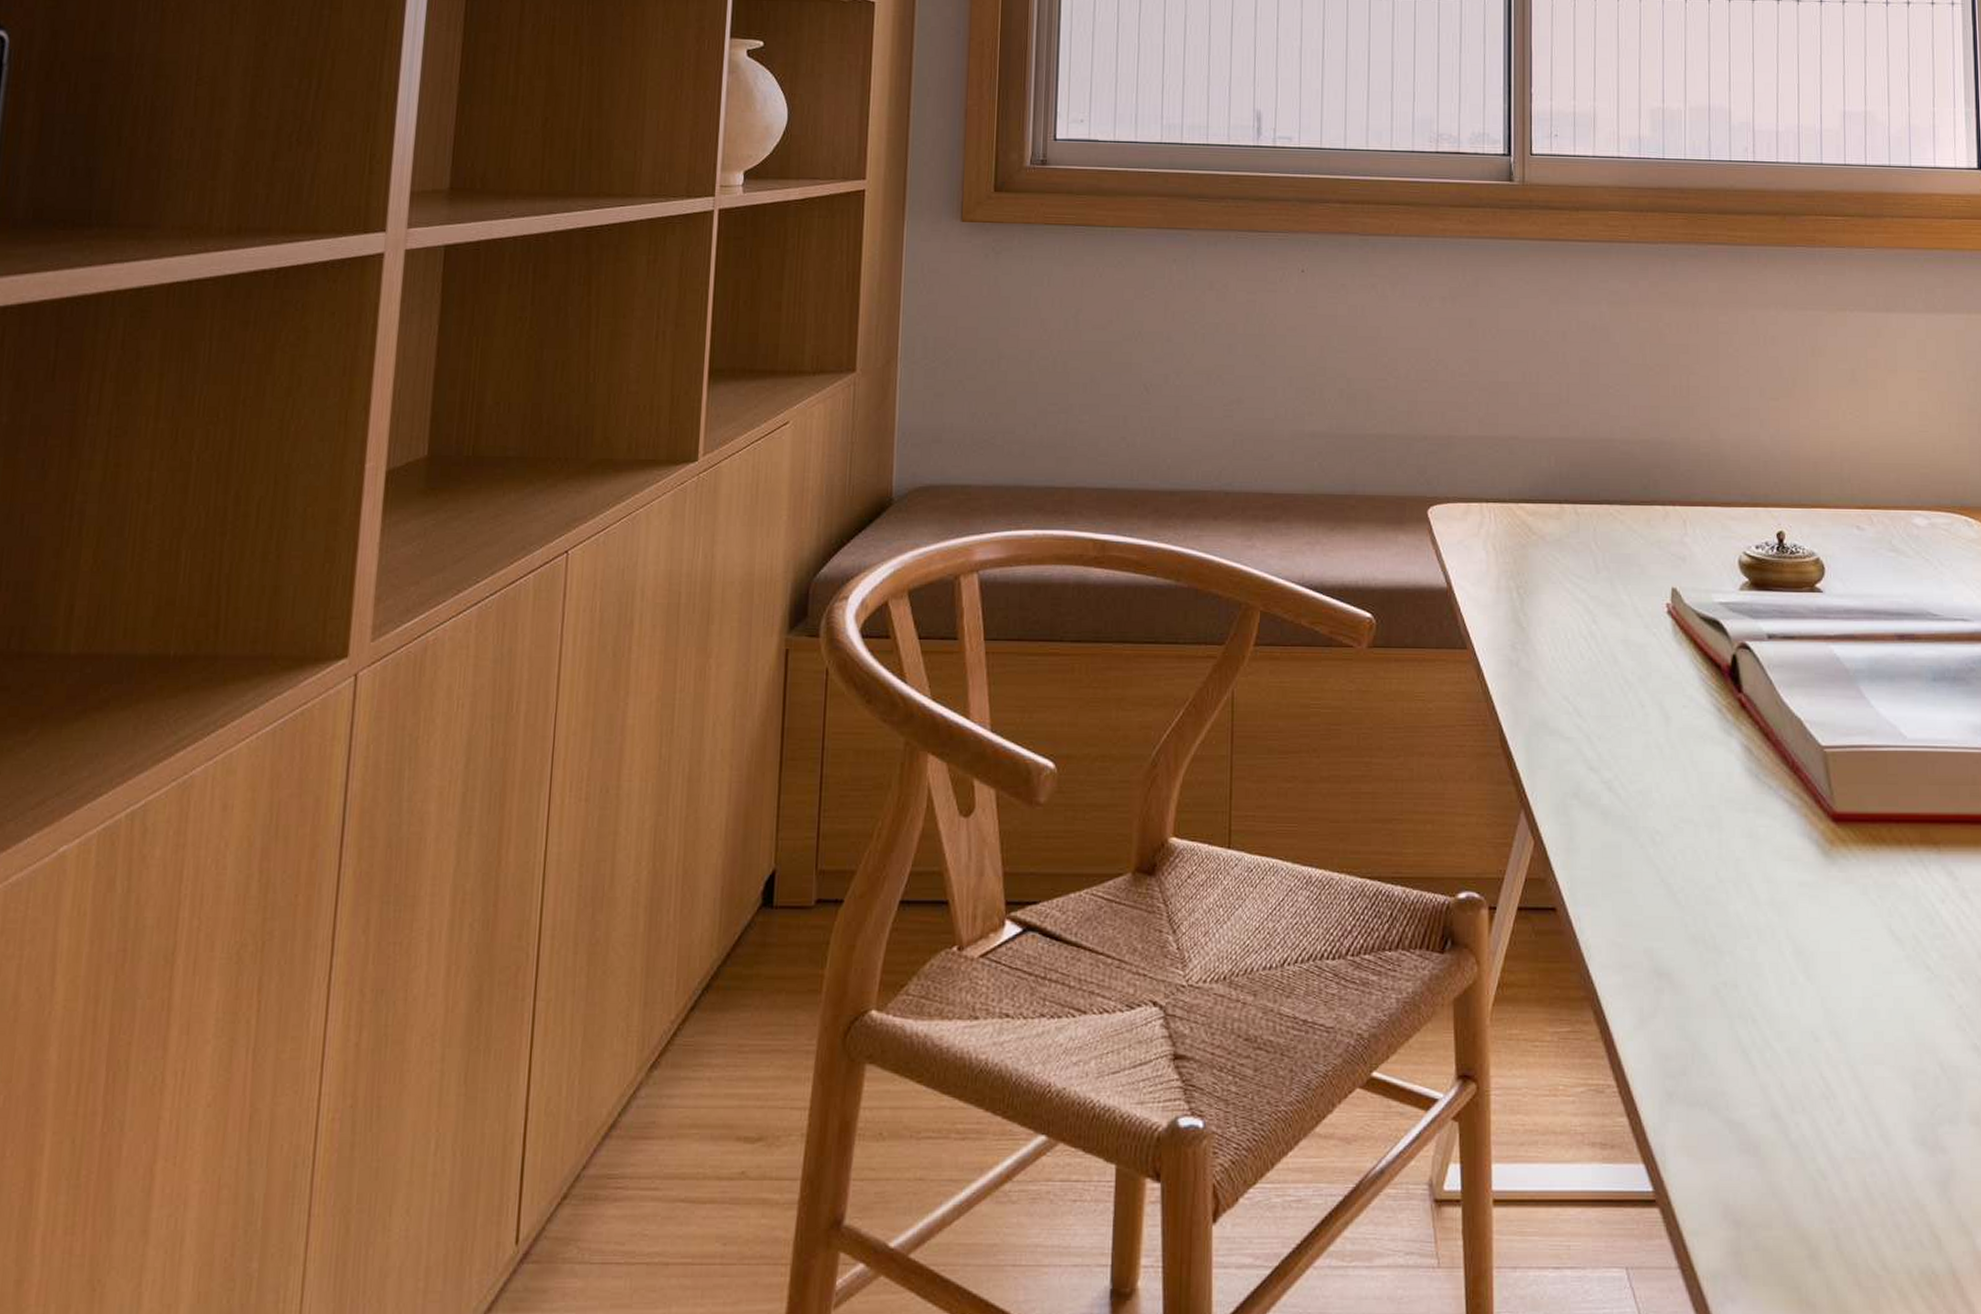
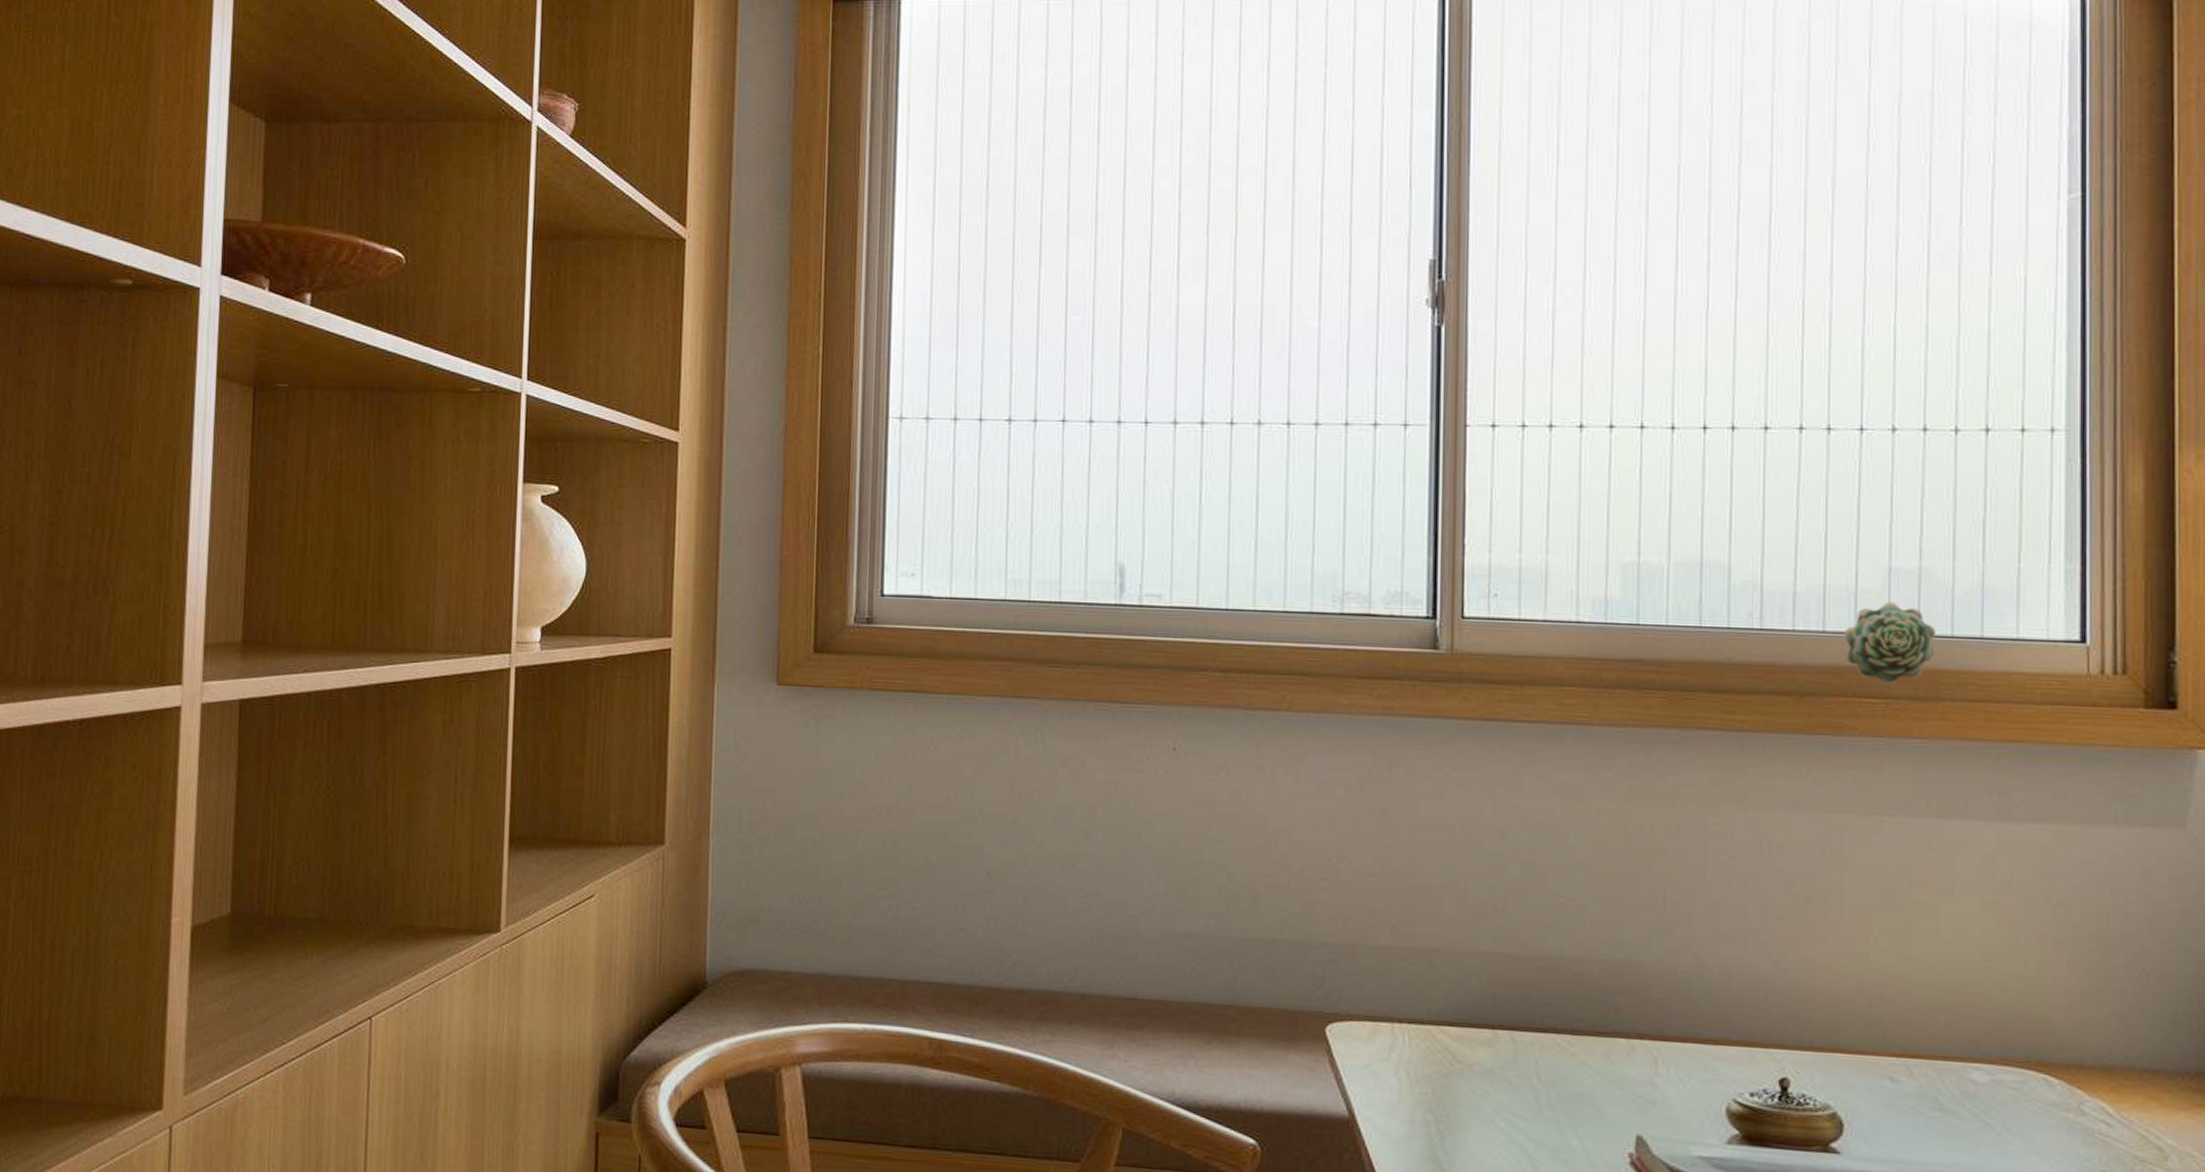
succulent plant: none [1813,138,1879,205] -> present [1843,602,1937,685]

